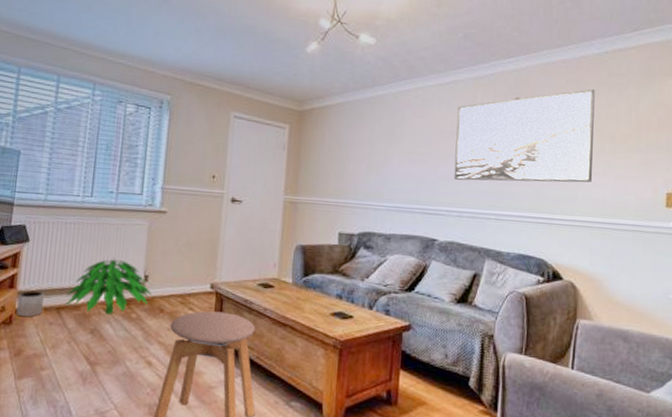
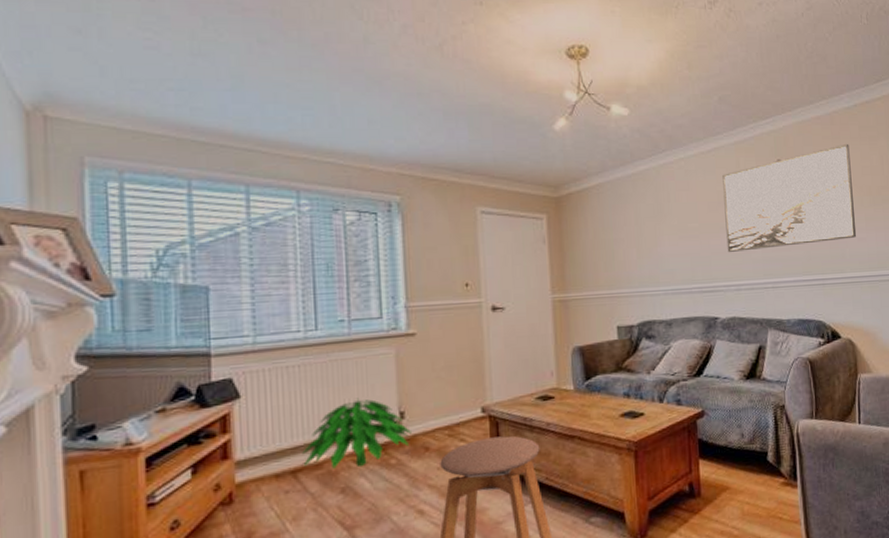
planter: present [16,290,44,318] -> none [236,455,274,492]

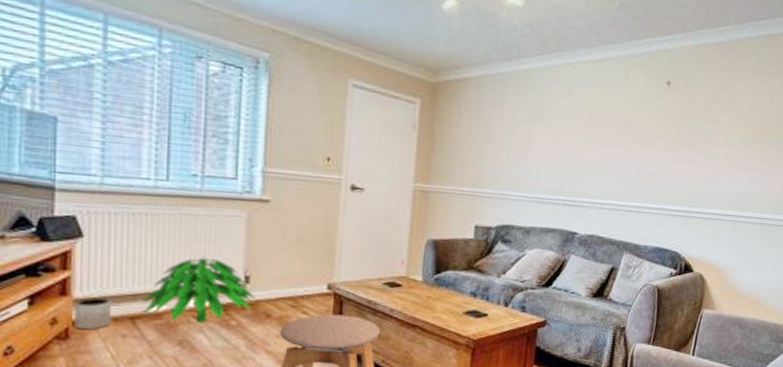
planter: none [236,455,274,492] -> present [74,297,112,330]
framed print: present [722,143,857,252] -> none [599,76,744,175]

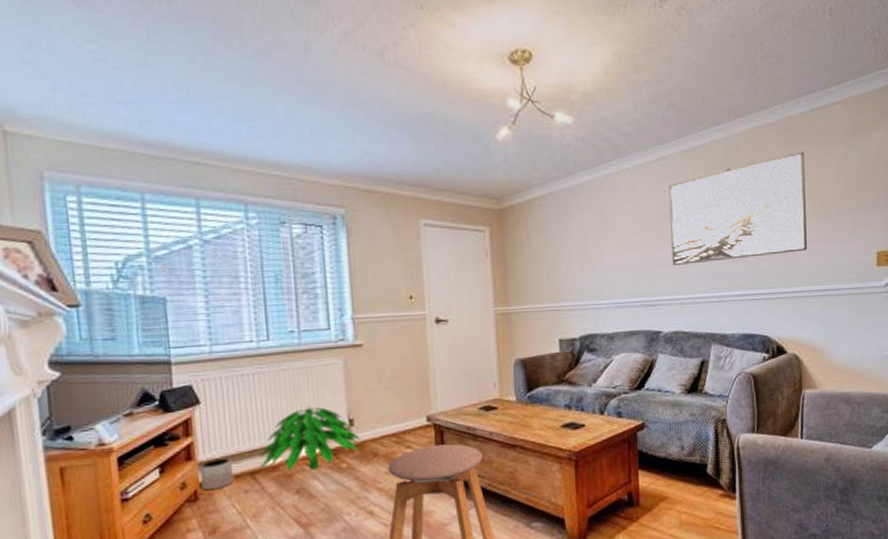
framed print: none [599,76,744,175] -> present [669,151,808,265]

